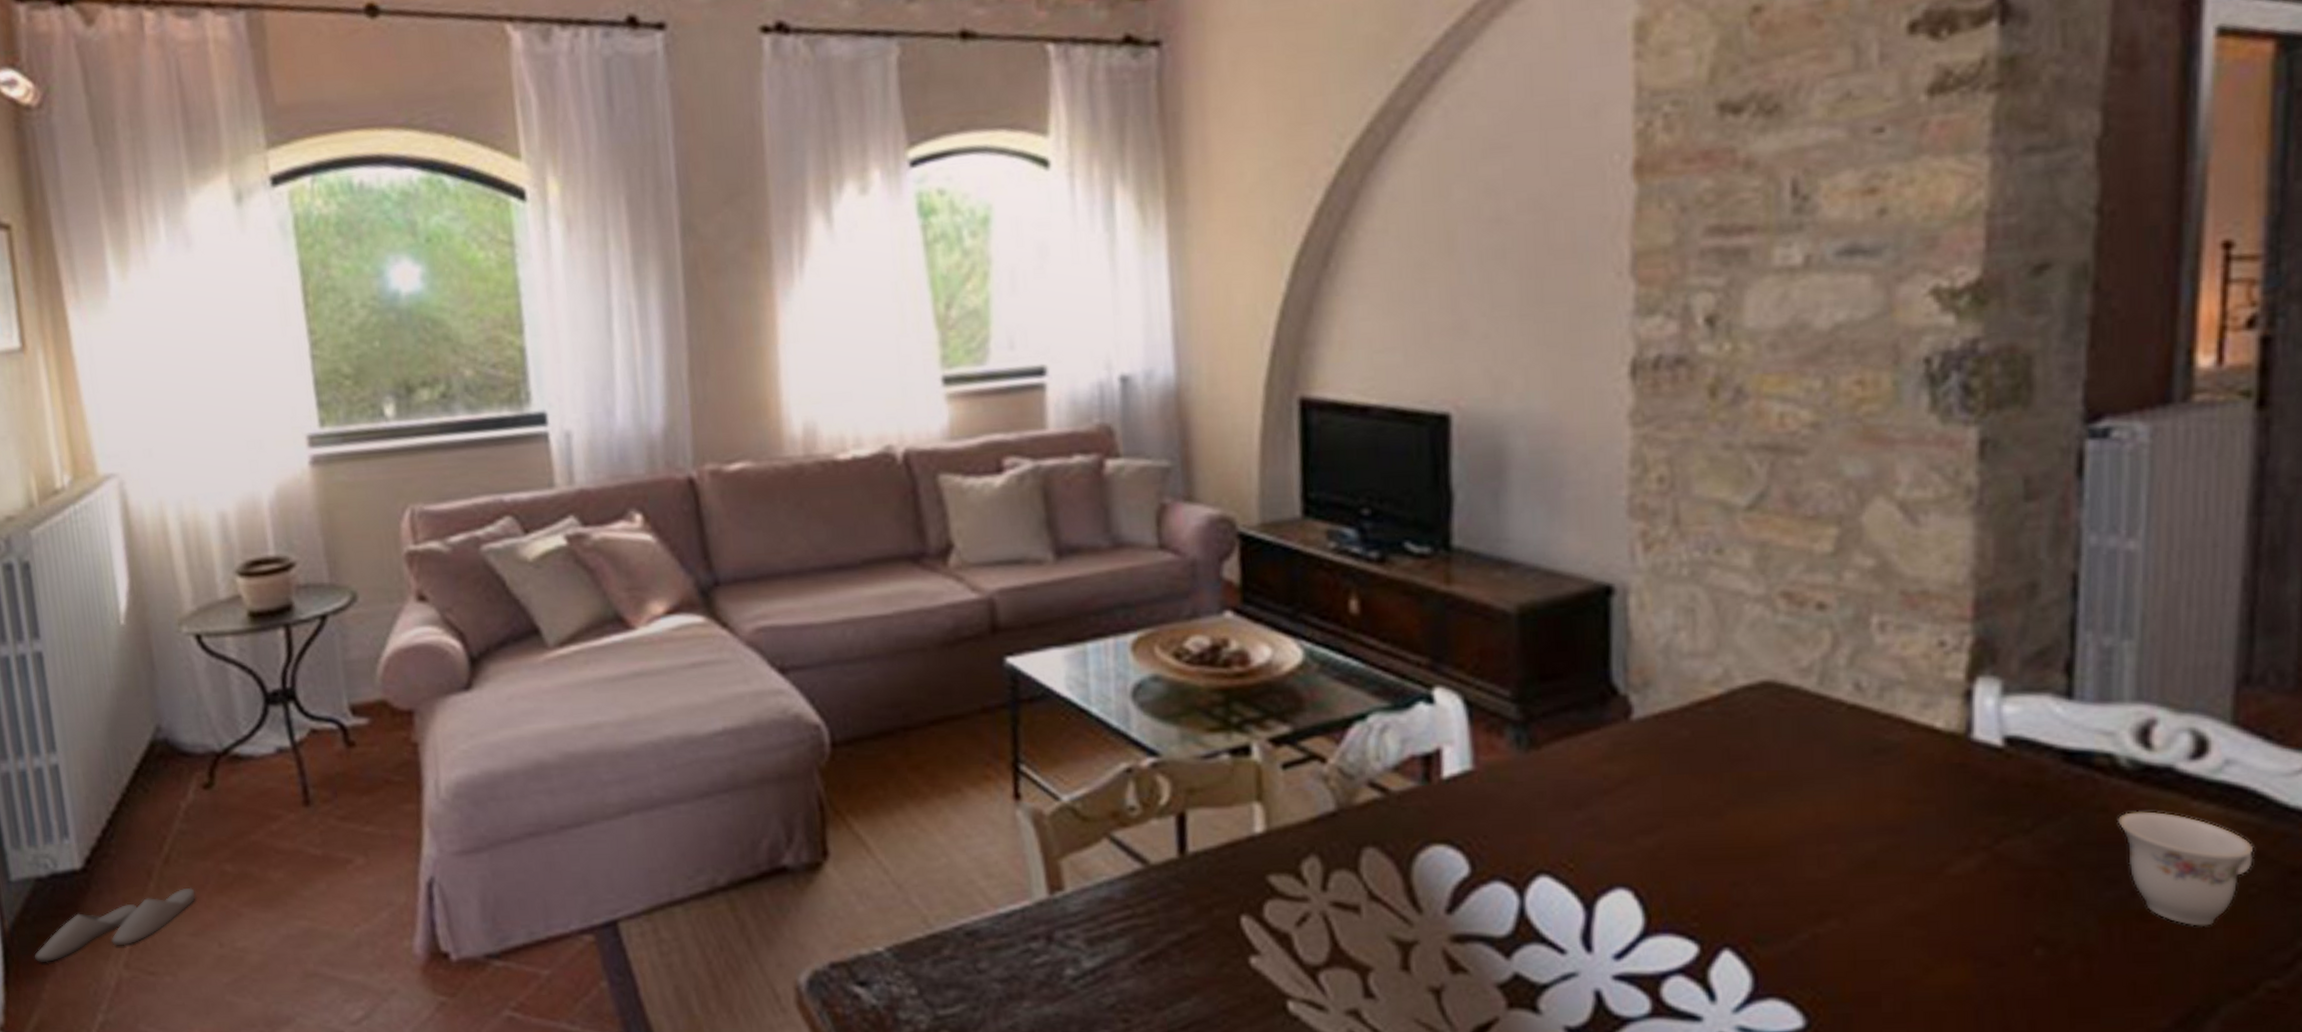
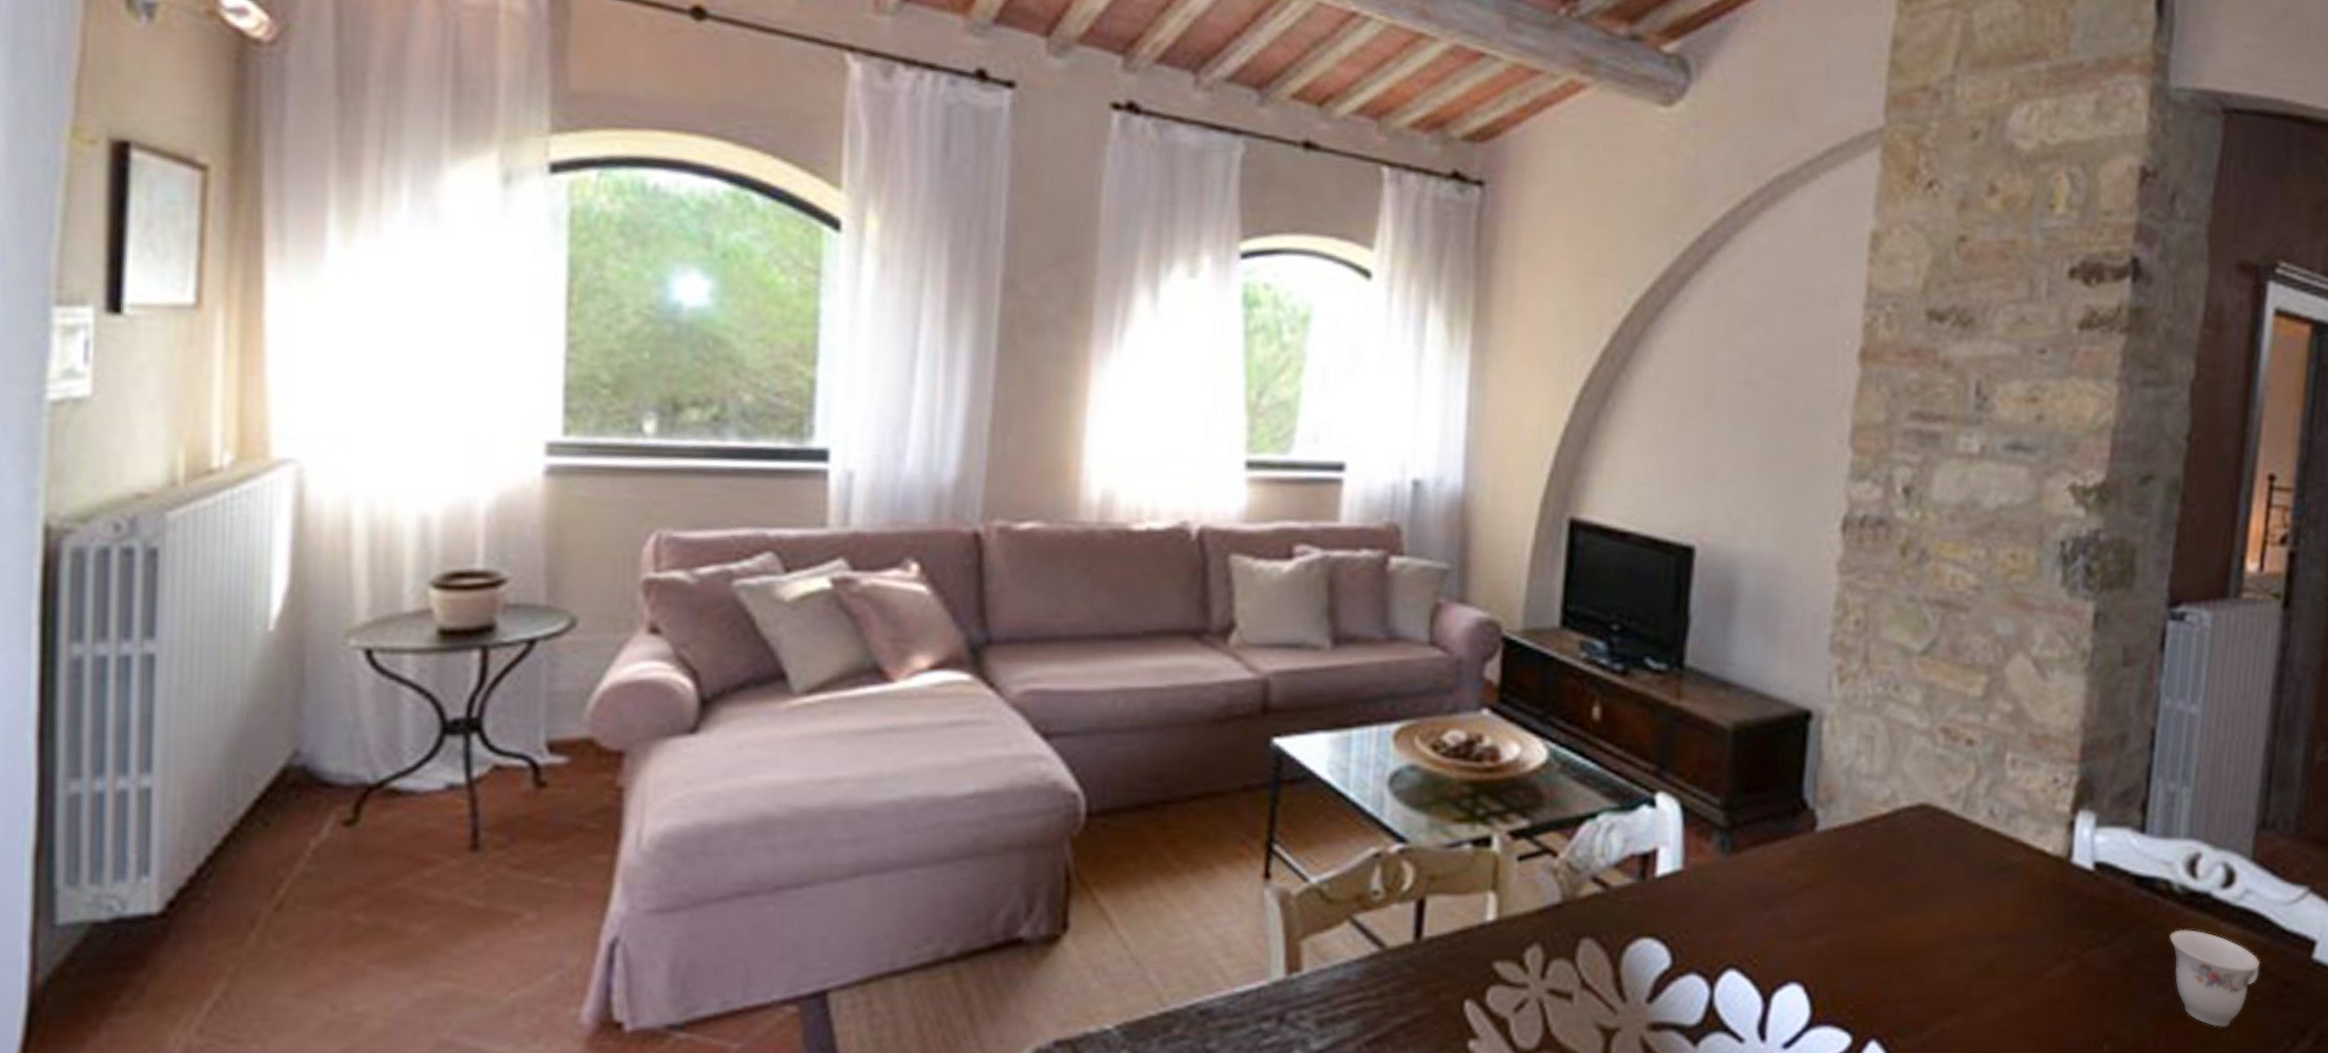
slippers: present [35,887,196,963] -> none [72,939,310,1026]

